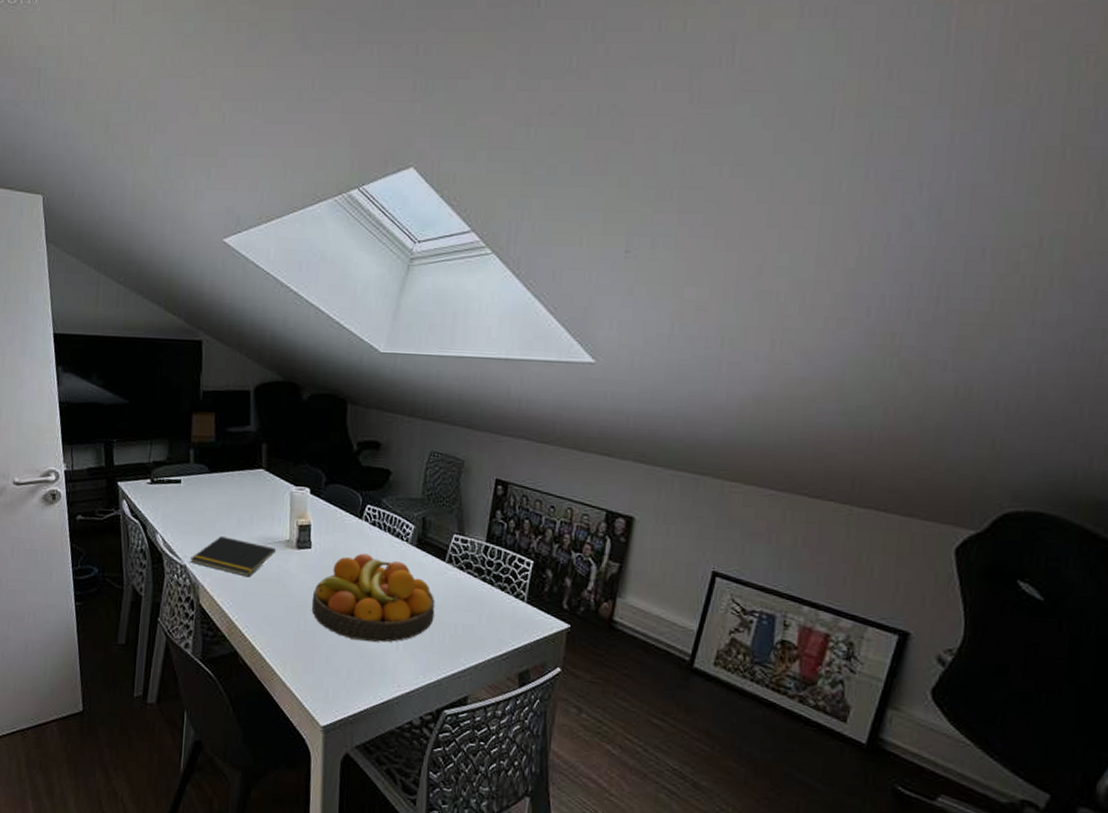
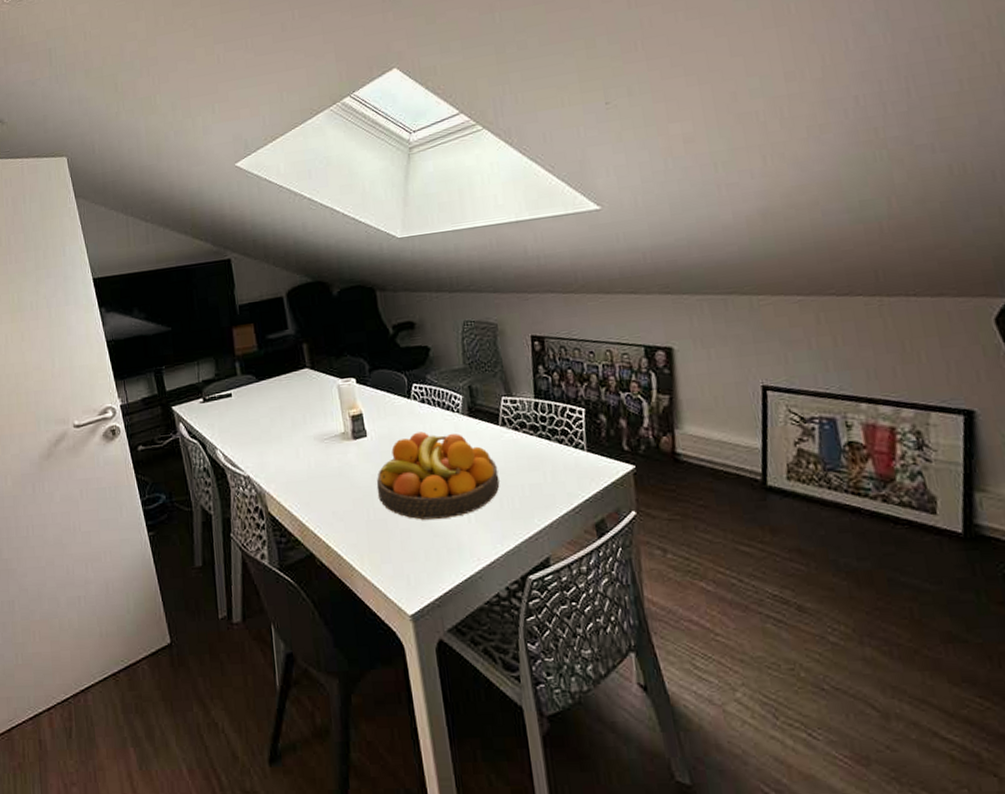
notepad: present [190,536,277,577] -> none [253,440,334,477]

